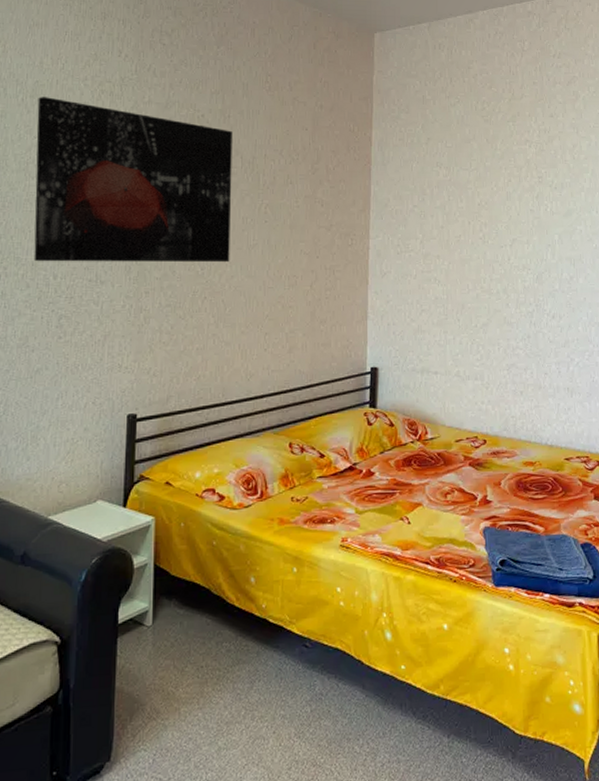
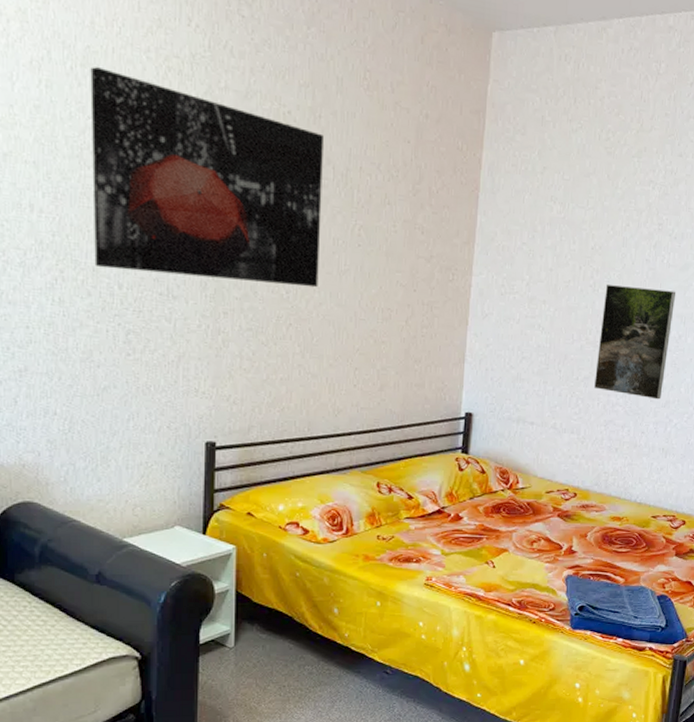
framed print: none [493,236,563,340] -> present [594,285,676,400]

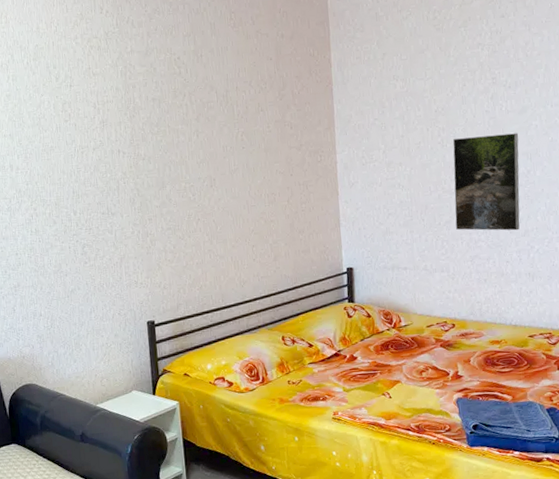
wall art: present [90,67,323,288] -> none [40,58,216,202]

